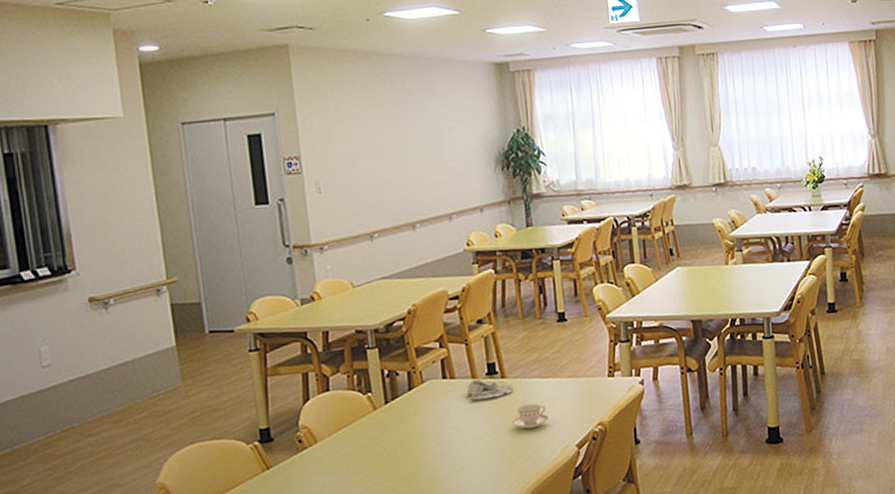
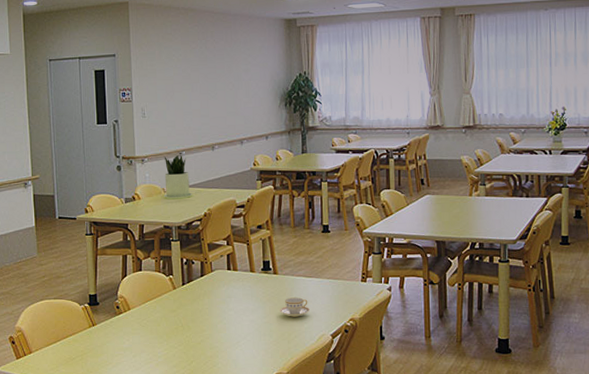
planter: none [349,238,391,296] -> present [164,155,193,200]
tissue: present [466,378,513,401] -> none [245,272,282,290]

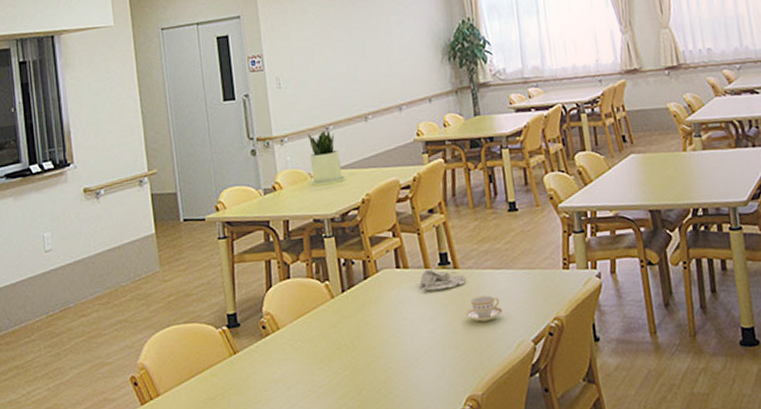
tissue: none [245,272,282,290] -> present [419,269,466,291]

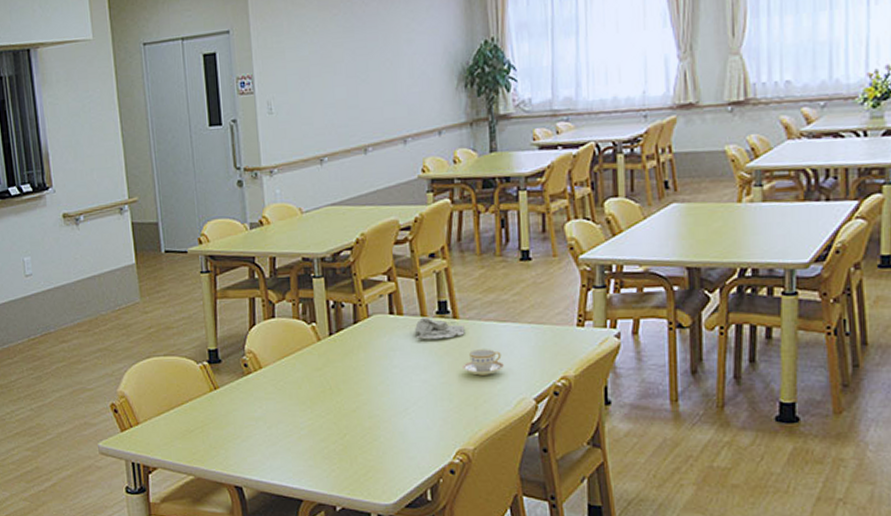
planter: present [307,130,346,186] -> none [299,162,340,223]

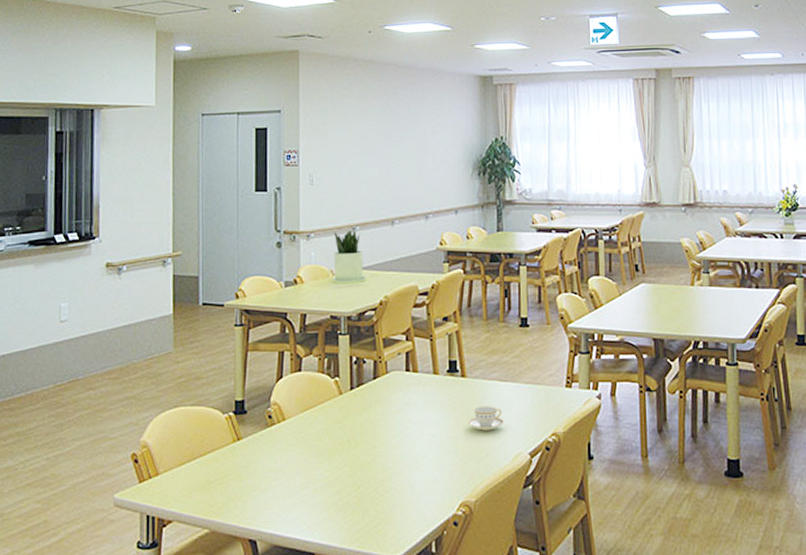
planter: none [299,162,340,223] -> present [332,230,367,284]
tissue: present [414,317,465,340] -> none [427,375,471,396]

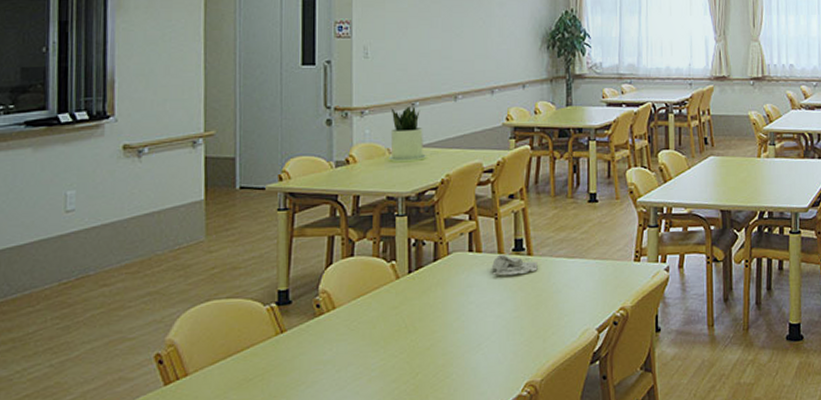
tissue: none [427,375,471,396] -> present [491,254,538,276]
teacup: present [467,406,504,431] -> none [533,283,571,309]

